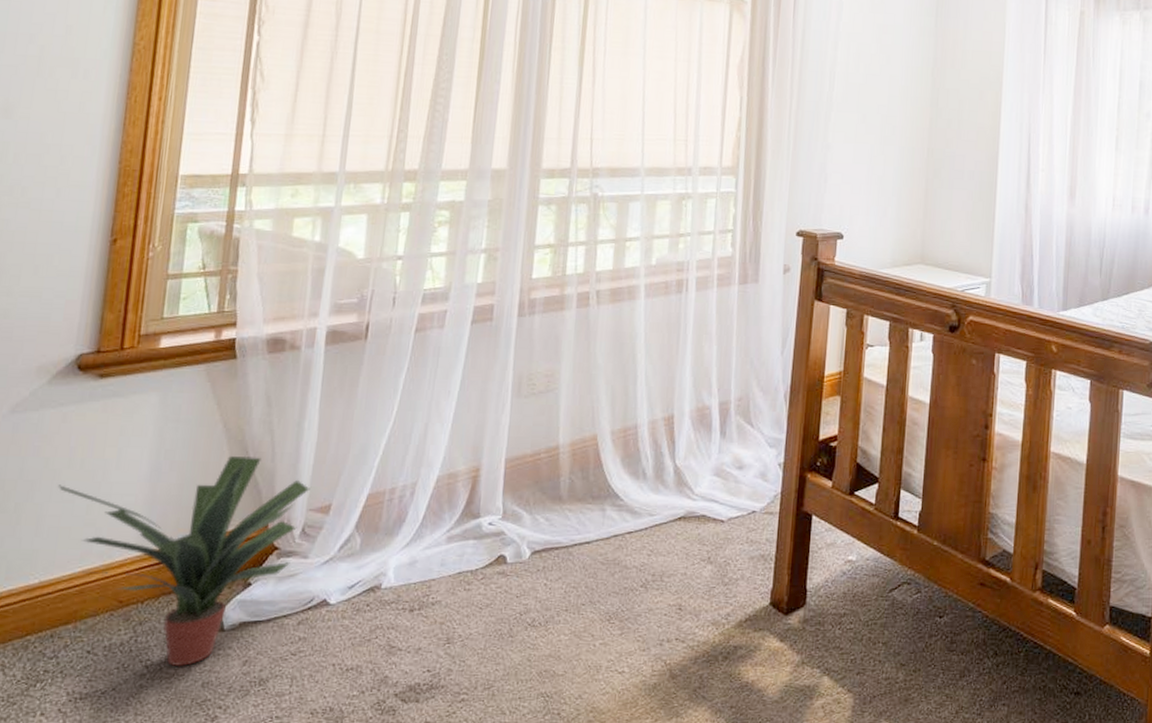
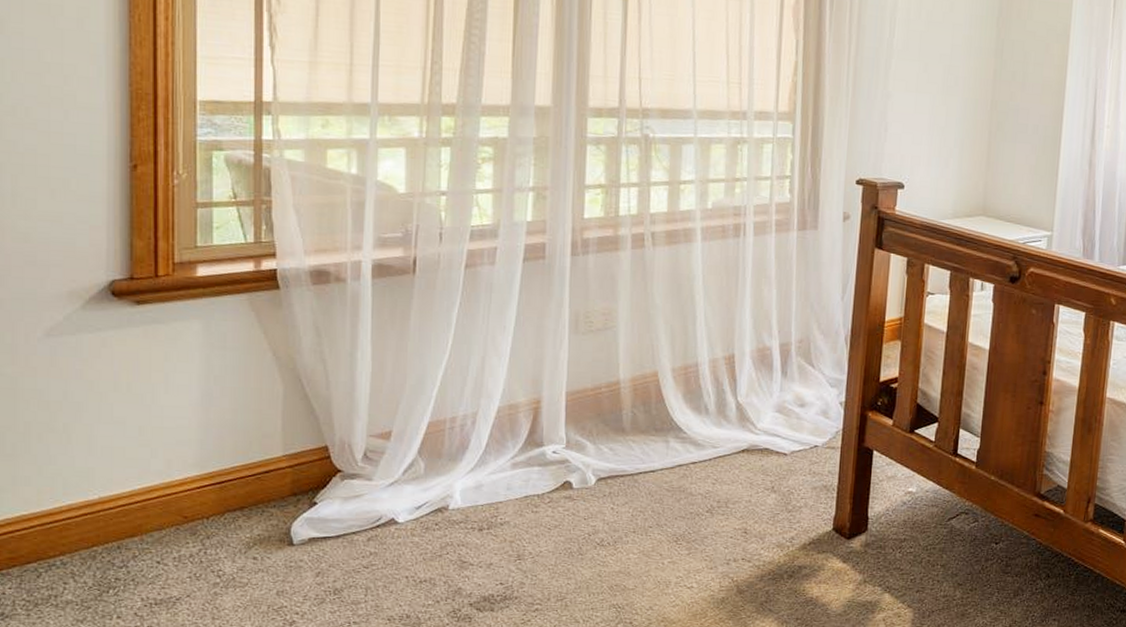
potted plant: present [57,455,310,667] -> none [106,383,369,577]

